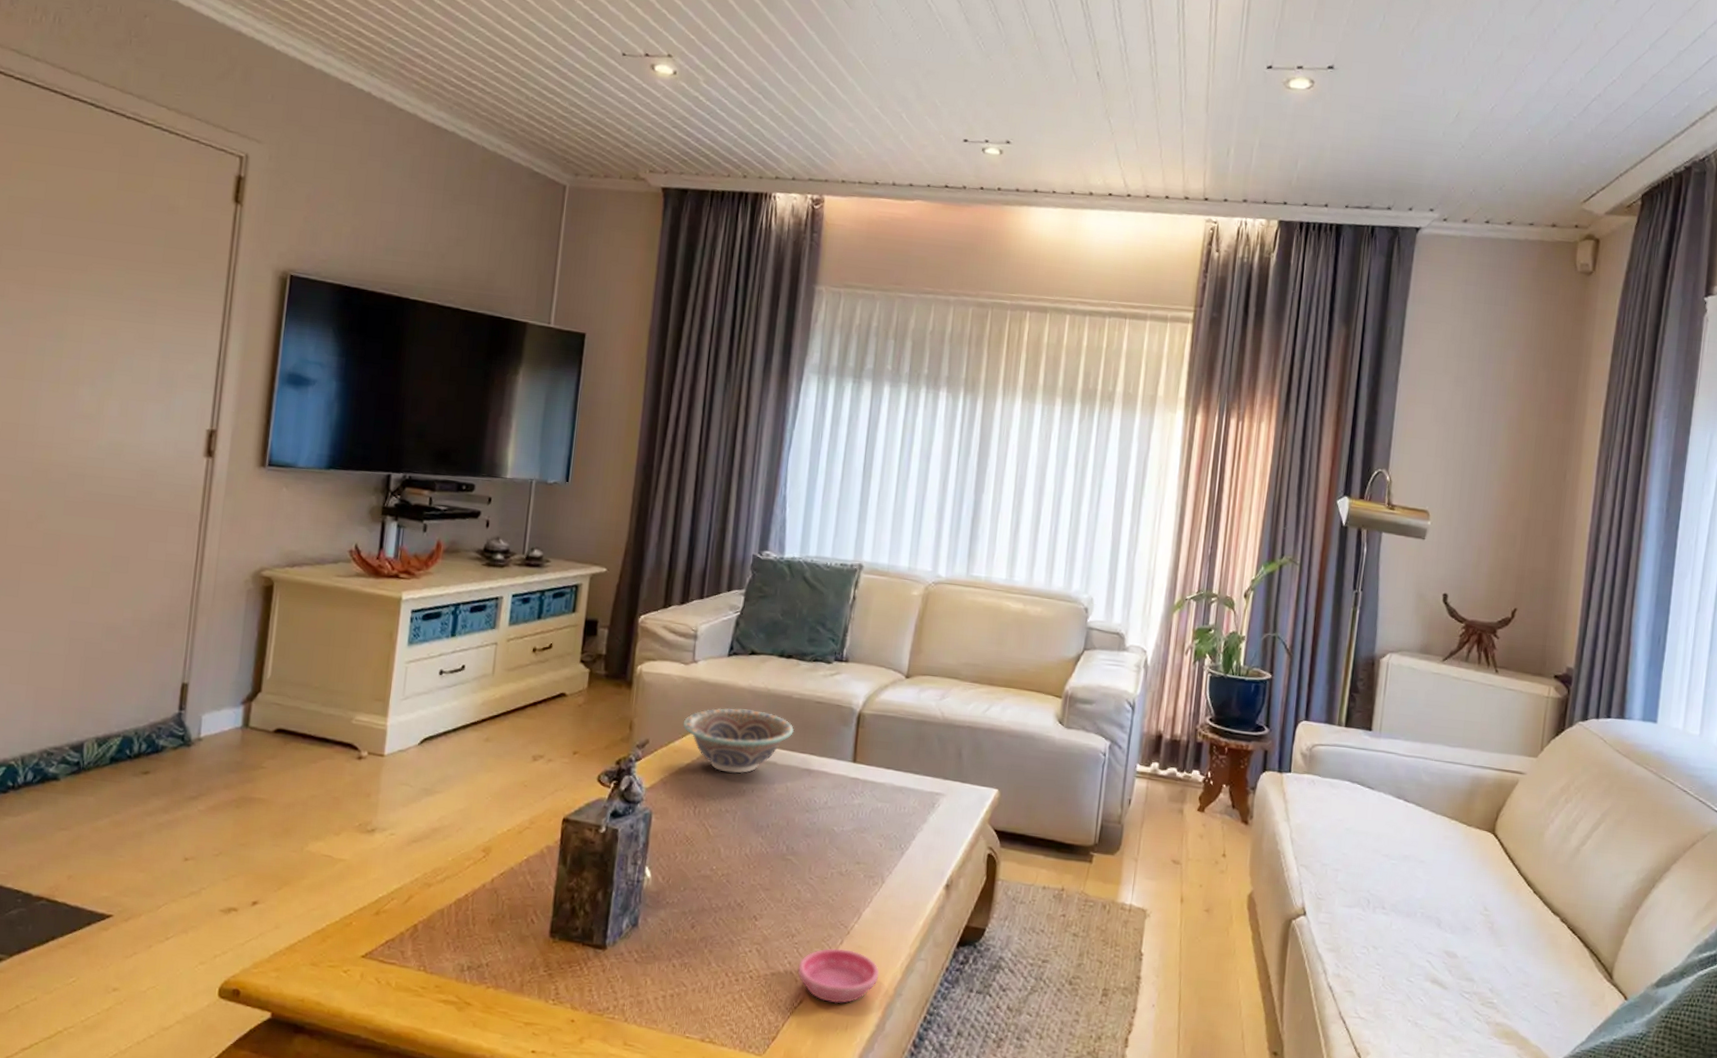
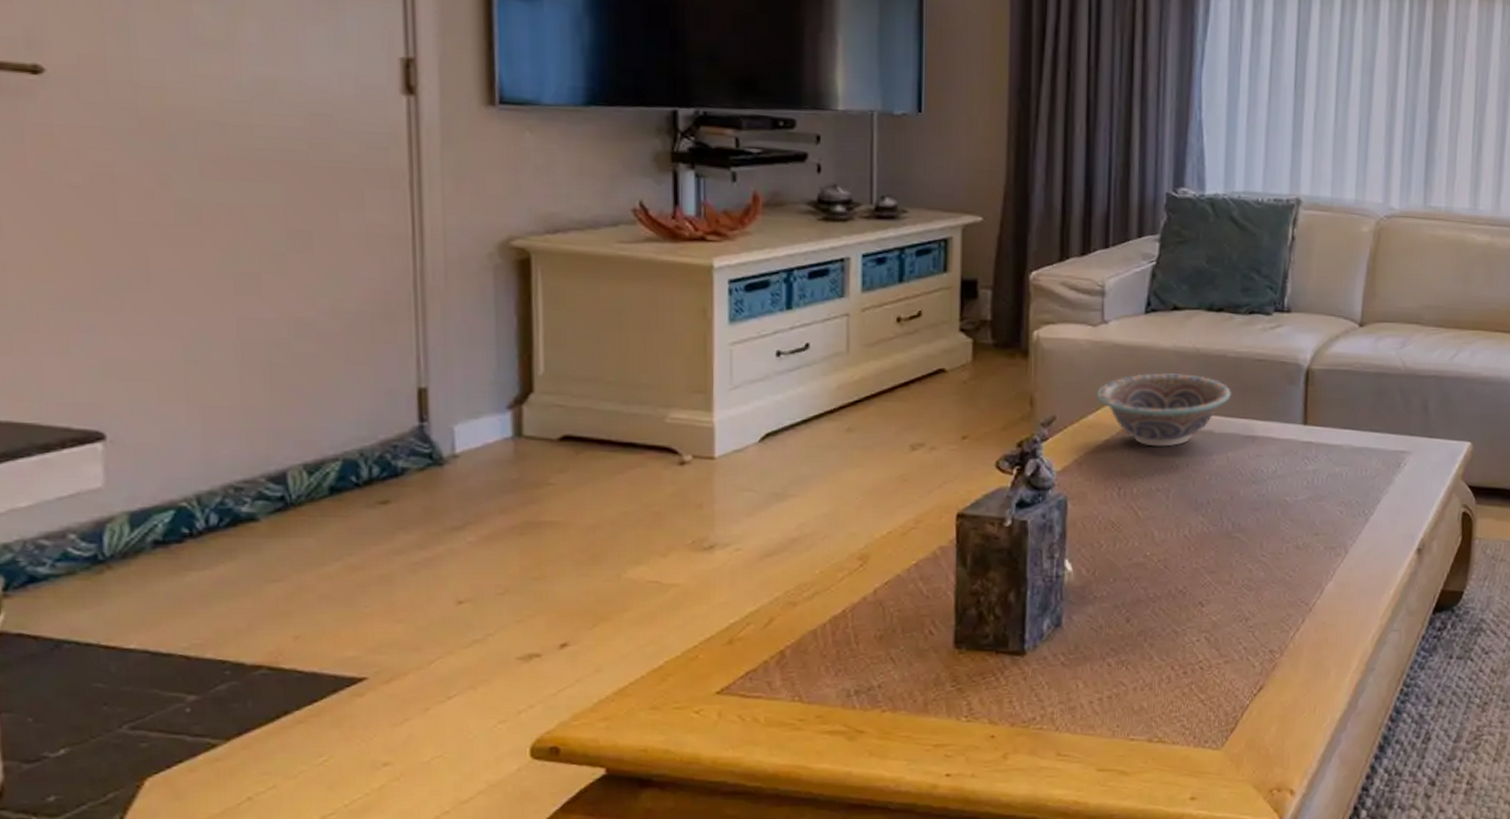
saucer: present [797,948,879,1004] -> none [1255,628,1348,686]

